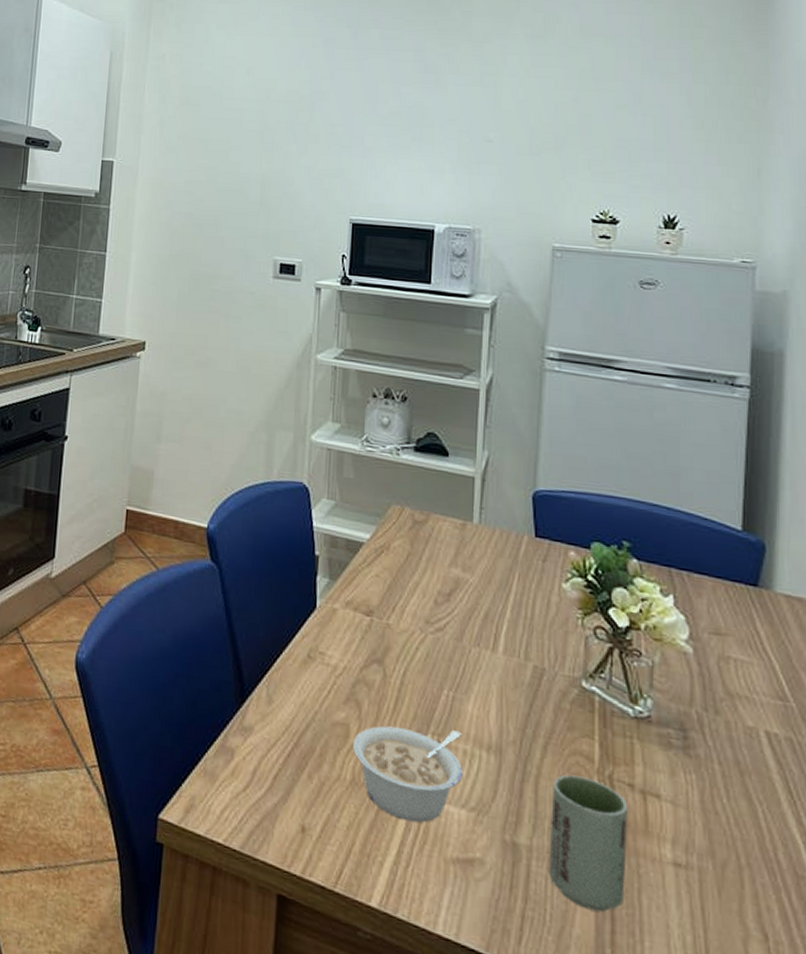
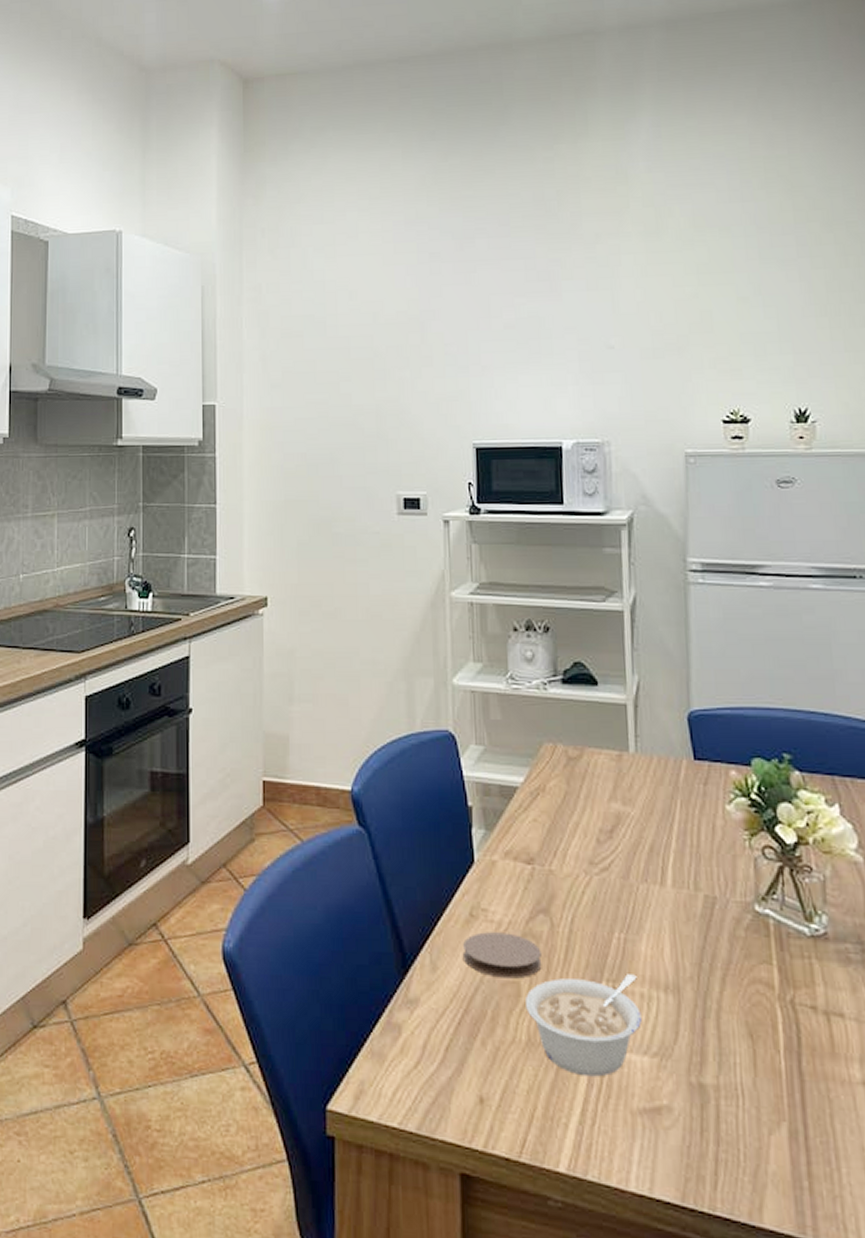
coaster: none [297,673,372,721] -> present [462,932,542,979]
cup: present [548,774,627,912] -> none [734,1005,817,1144]

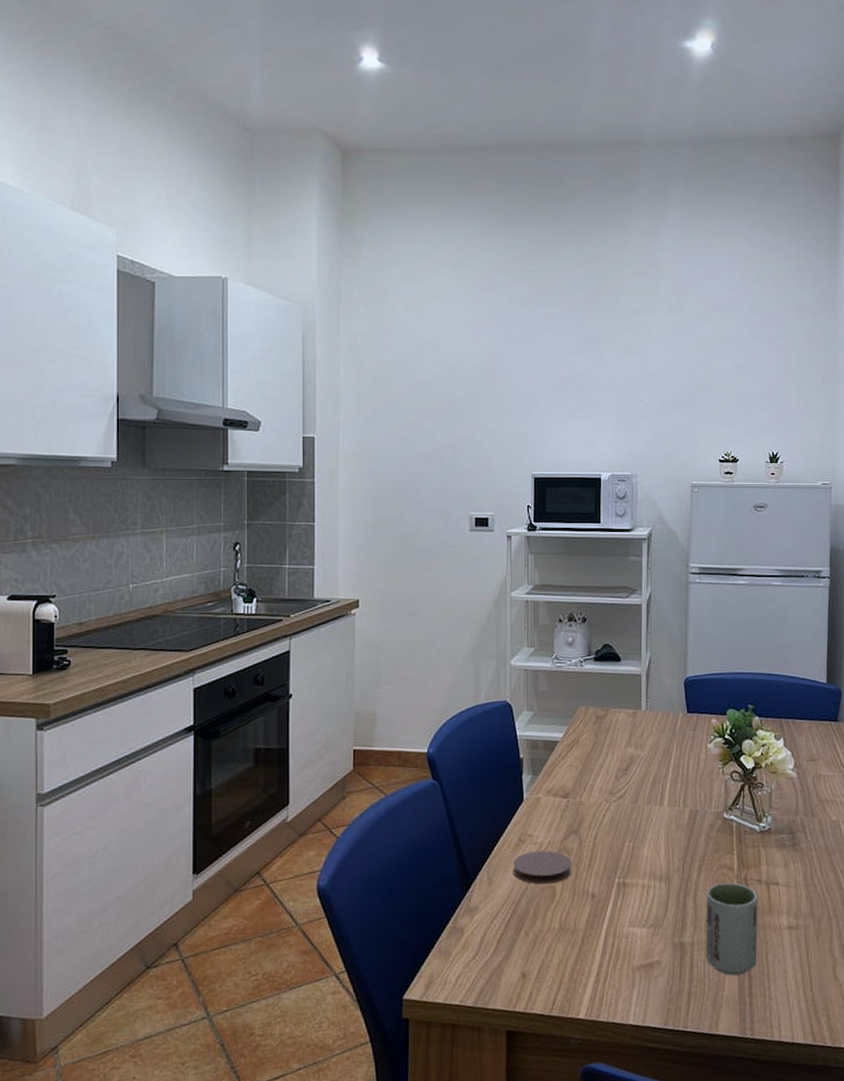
legume: present [526,974,642,1077] -> none [559,871,642,948]
cup: none [734,1005,817,1144] -> present [705,882,758,976]

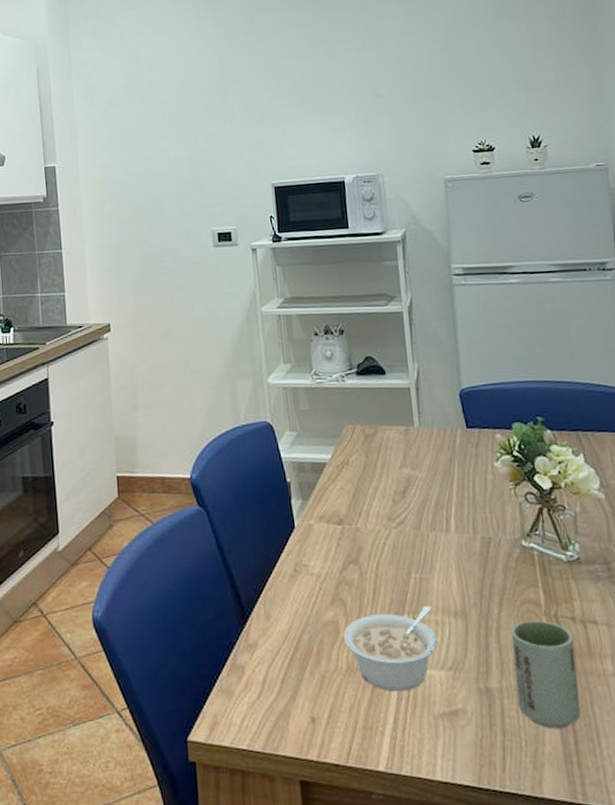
coaster: present [512,850,572,885] -> none [290,582,355,620]
legume: none [559,871,642,948] -> present [343,606,438,692]

